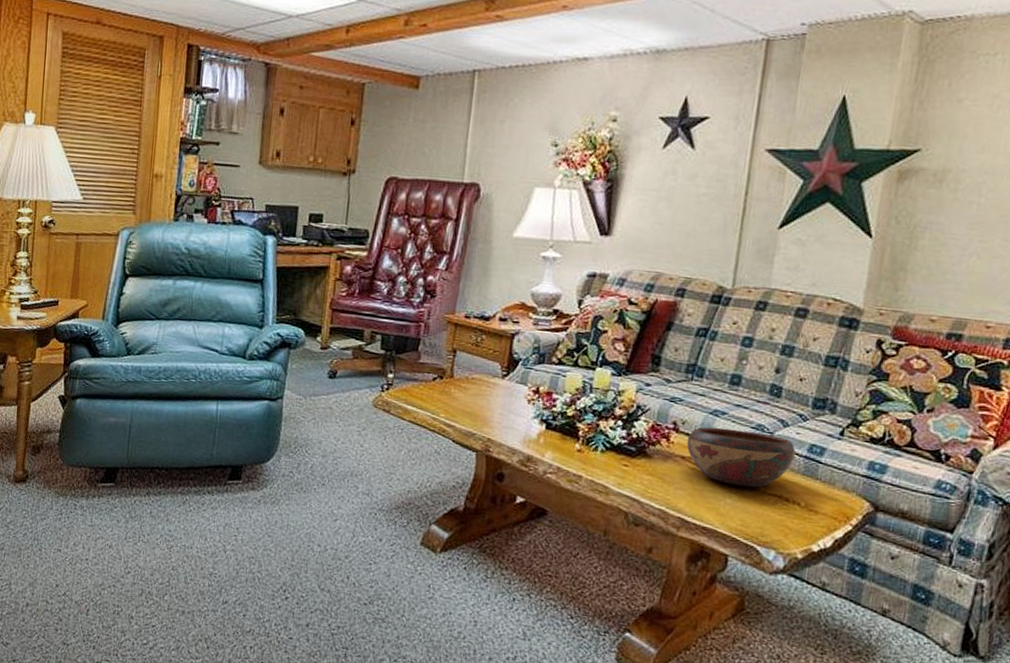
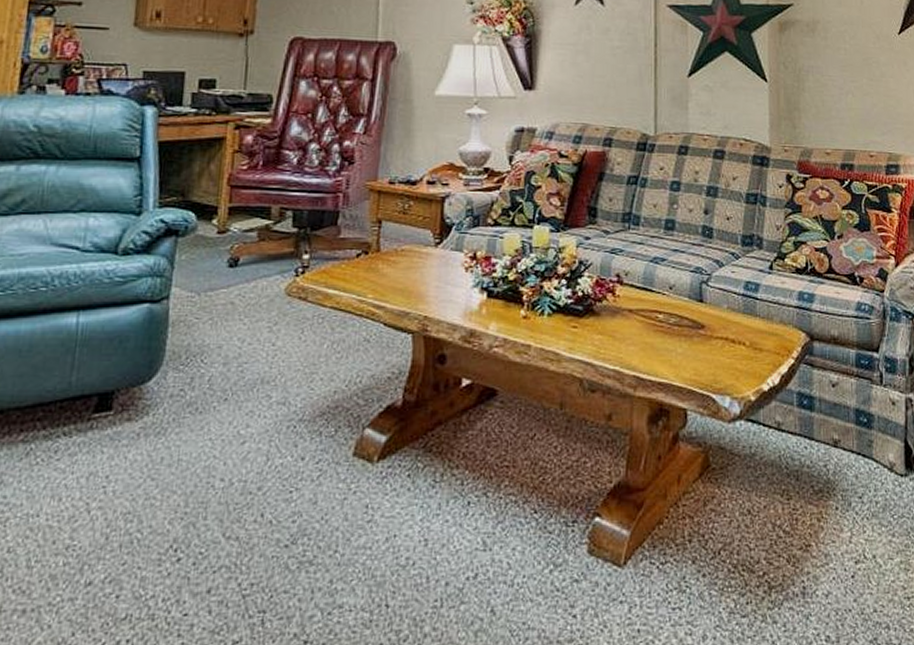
decorative bowl: present [686,427,796,488] -> none [632,275,735,333]

